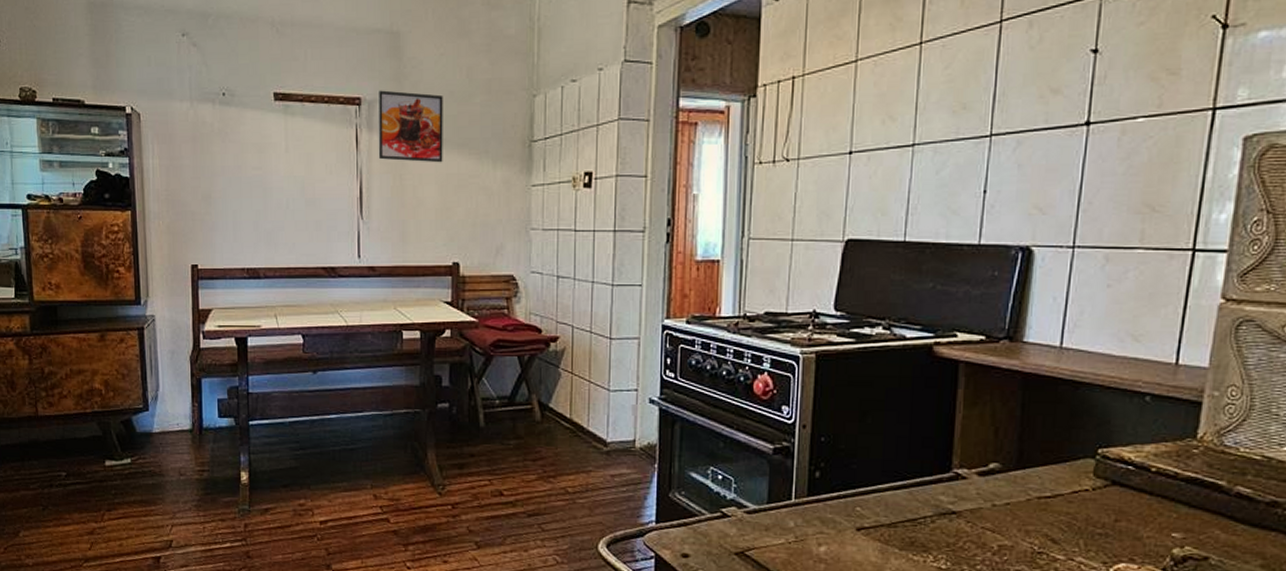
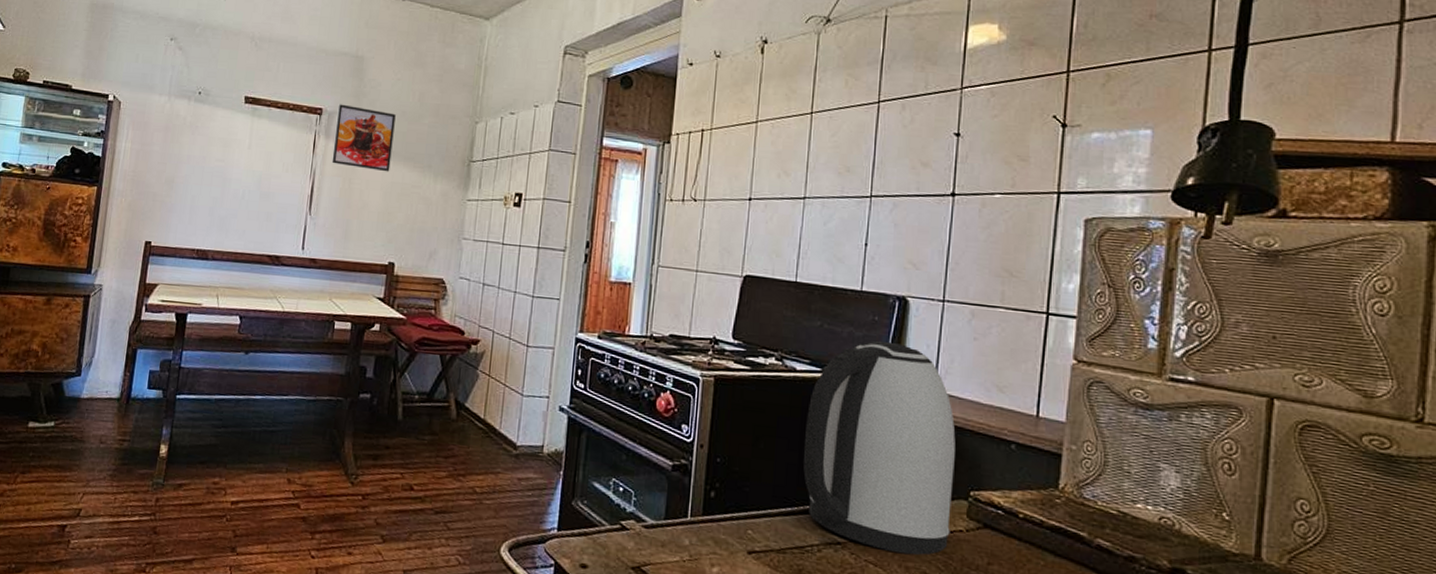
kettle: none [915,297,1084,519] -> present [803,340,956,556]

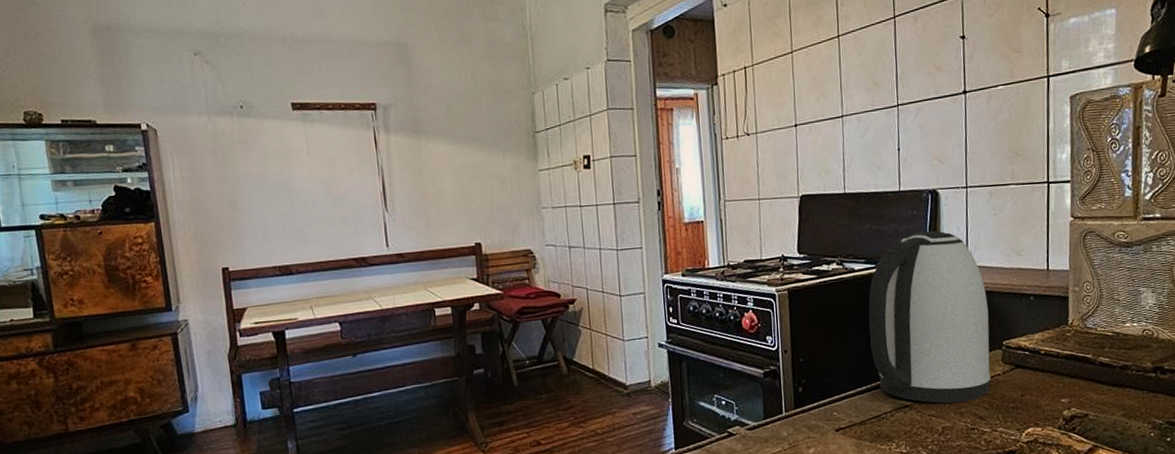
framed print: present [331,104,396,172] -> none [391,95,458,158]

